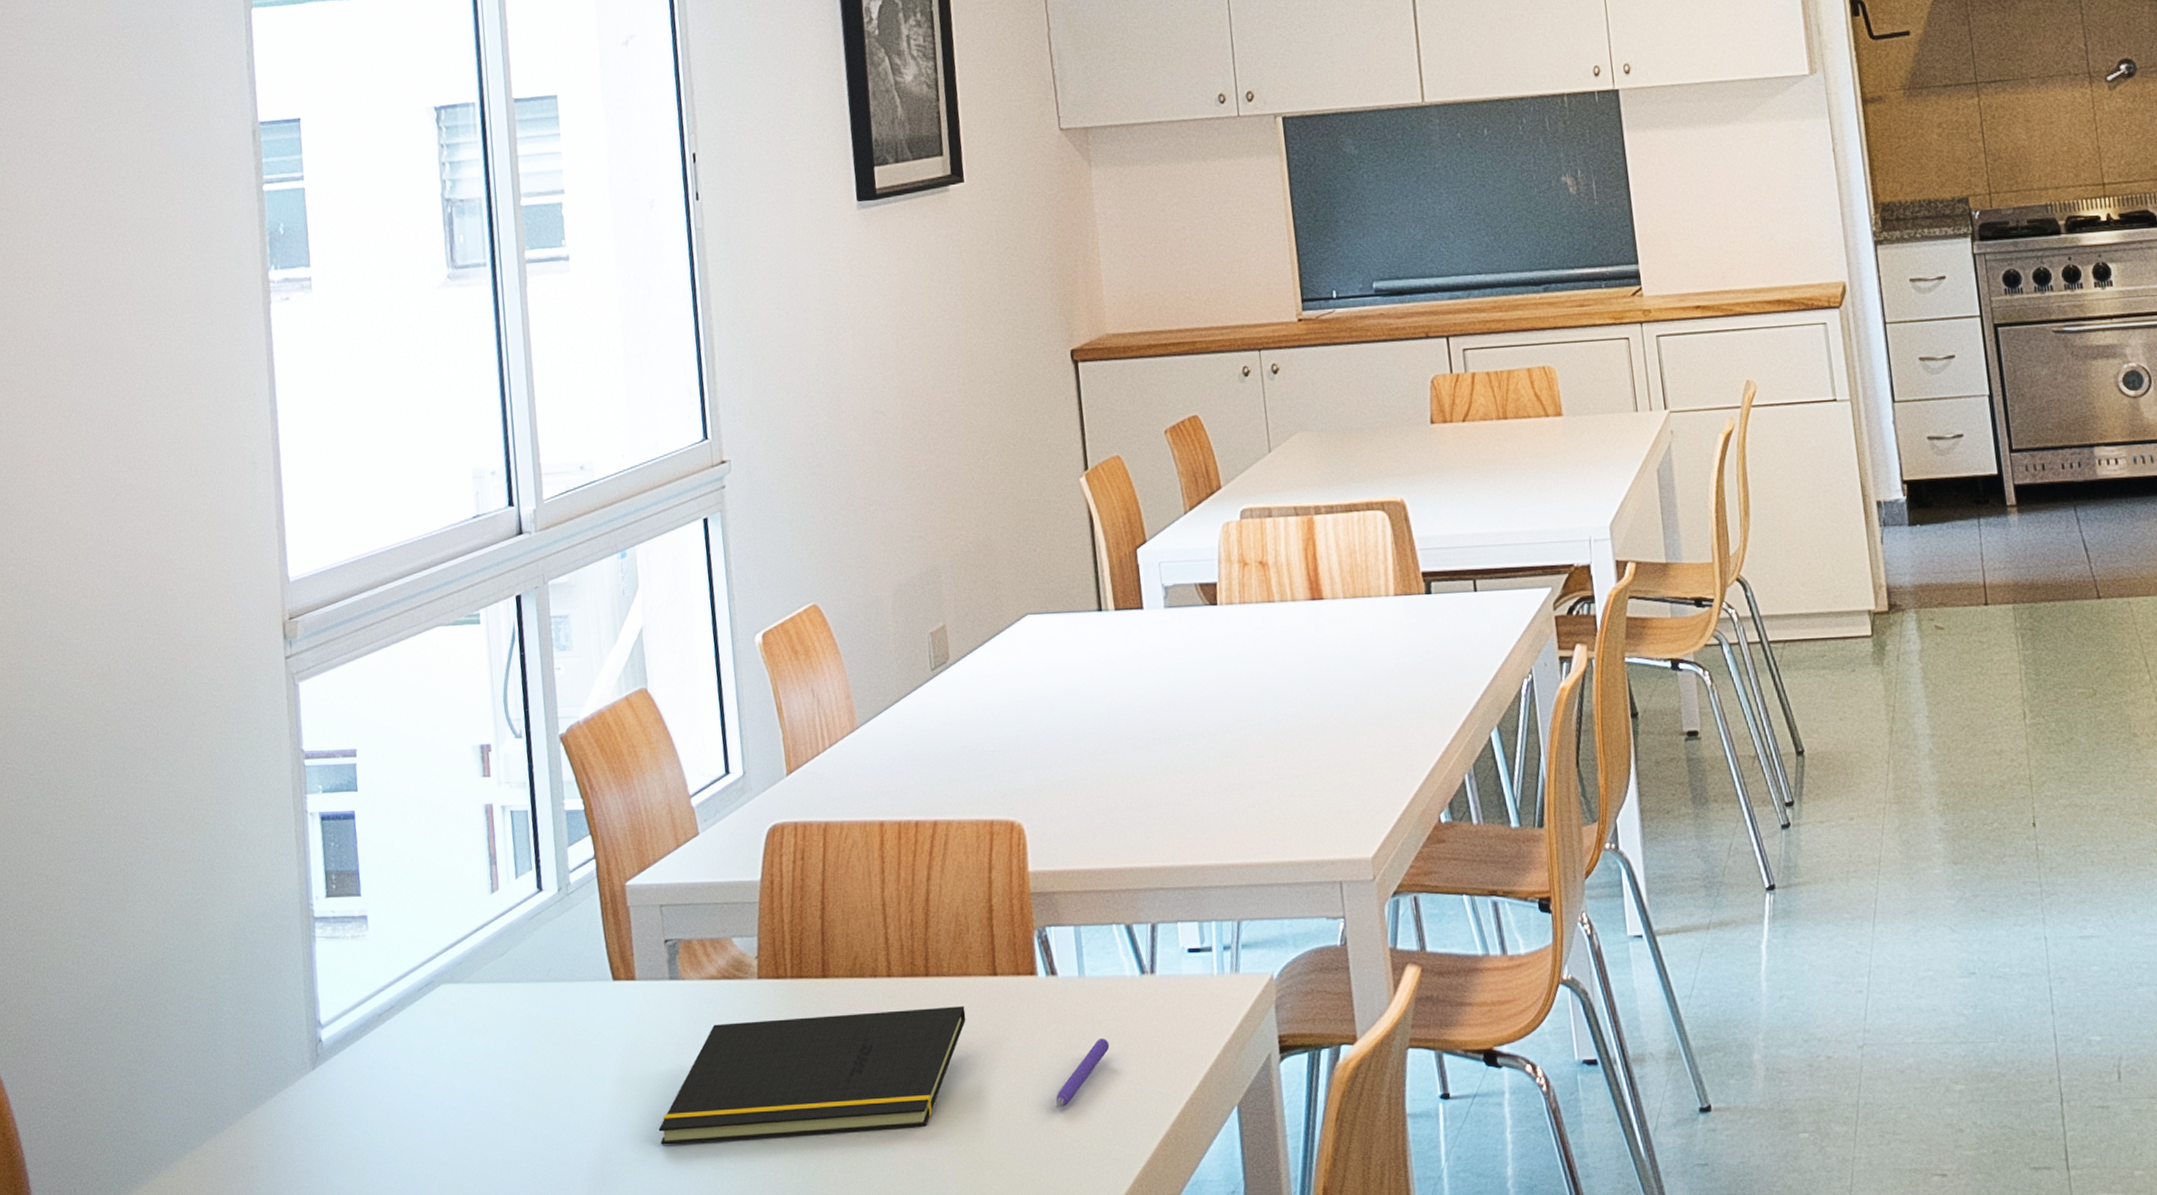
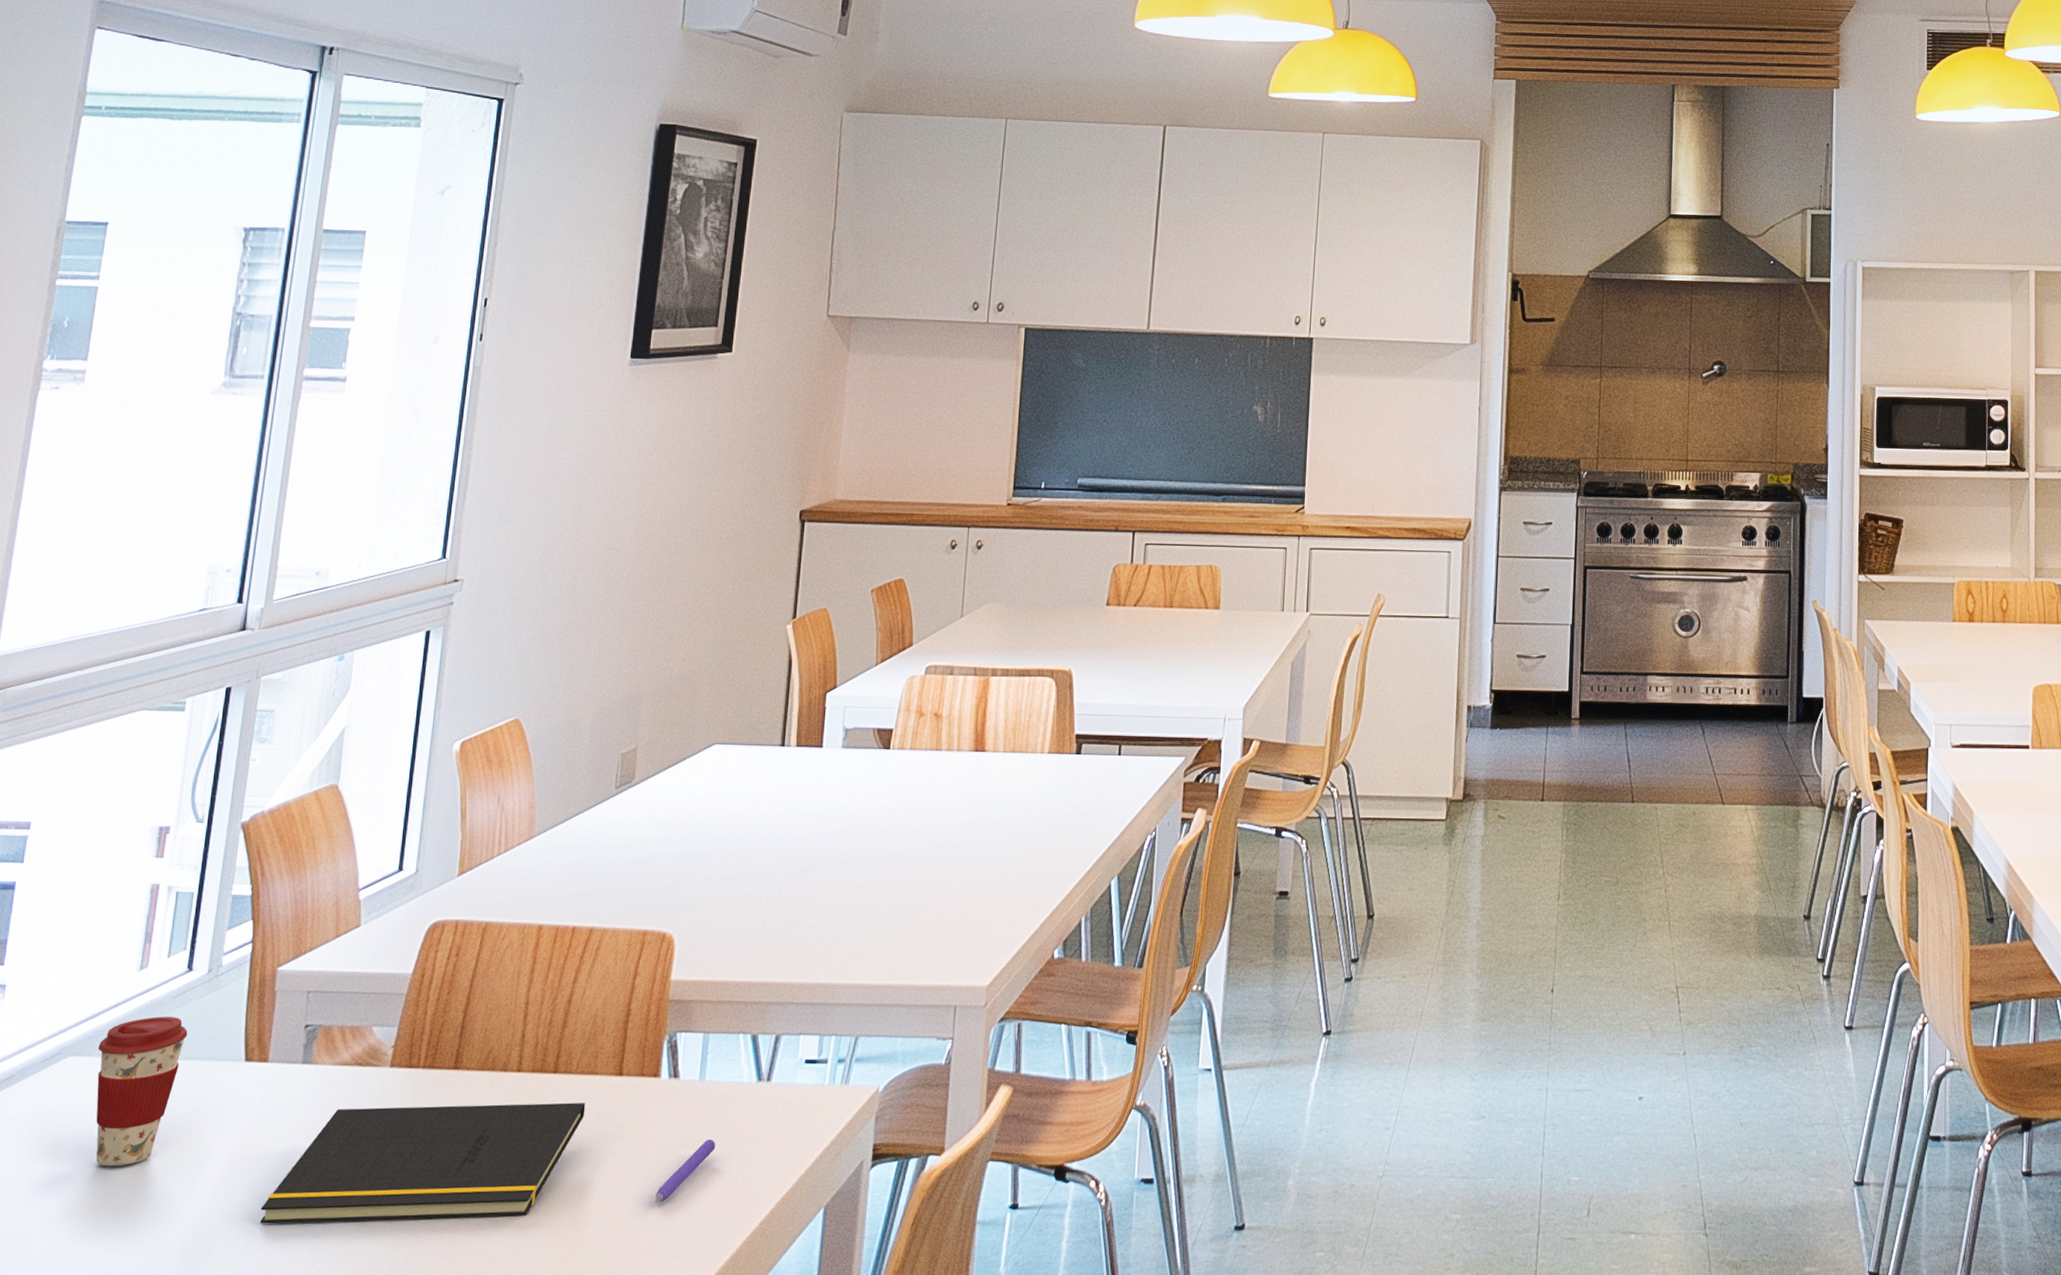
coffee cup: none [467,939,551,1094] -> present [96,1016,188,1167]

